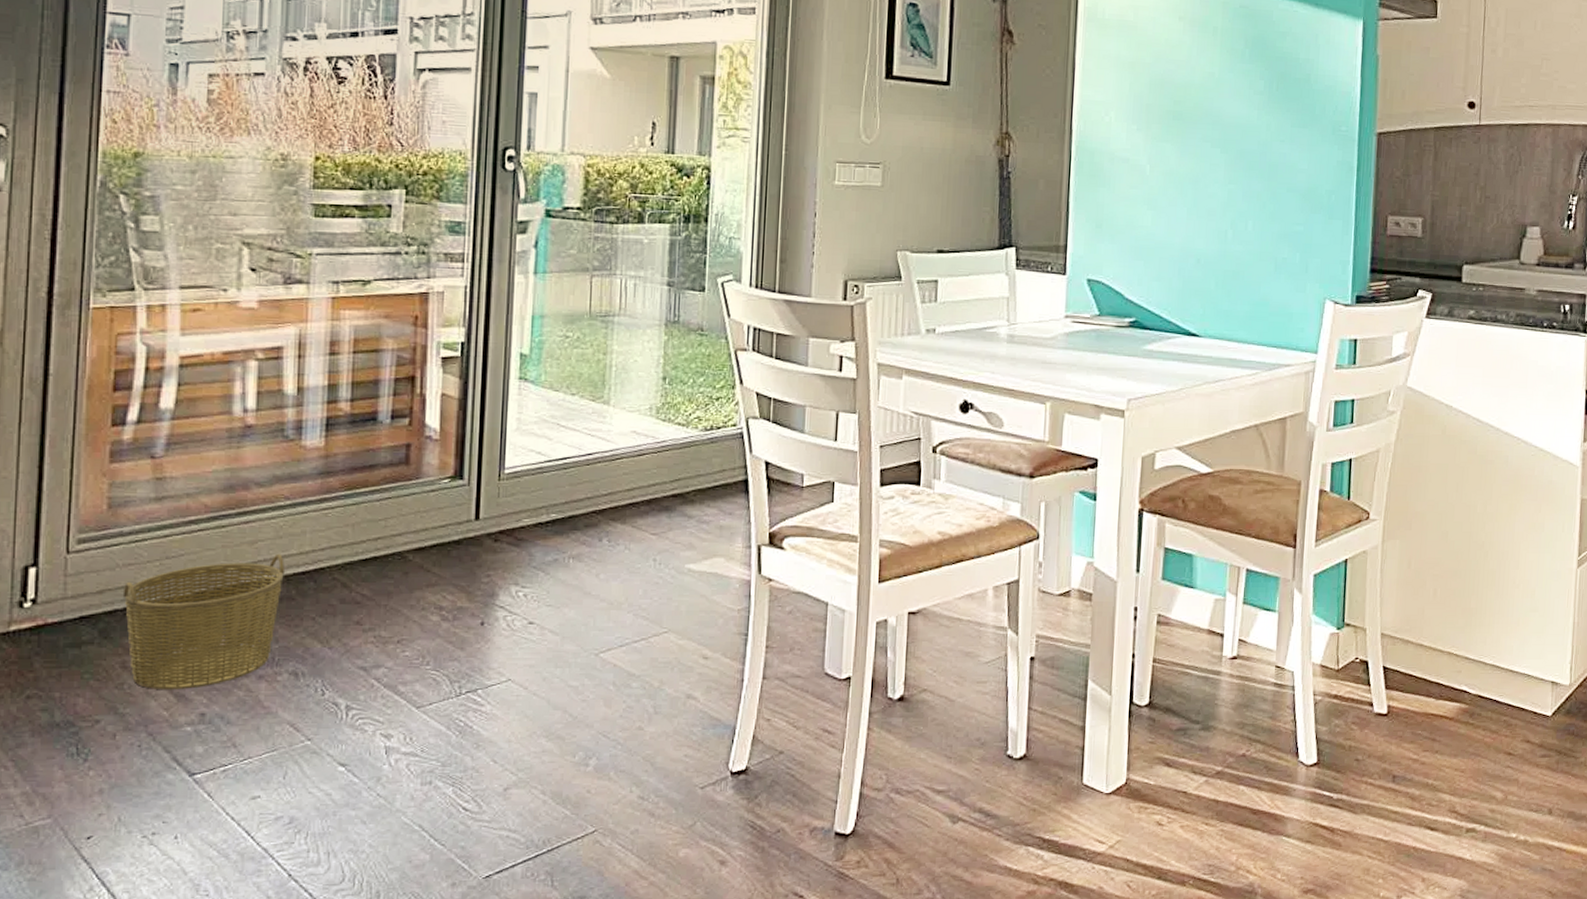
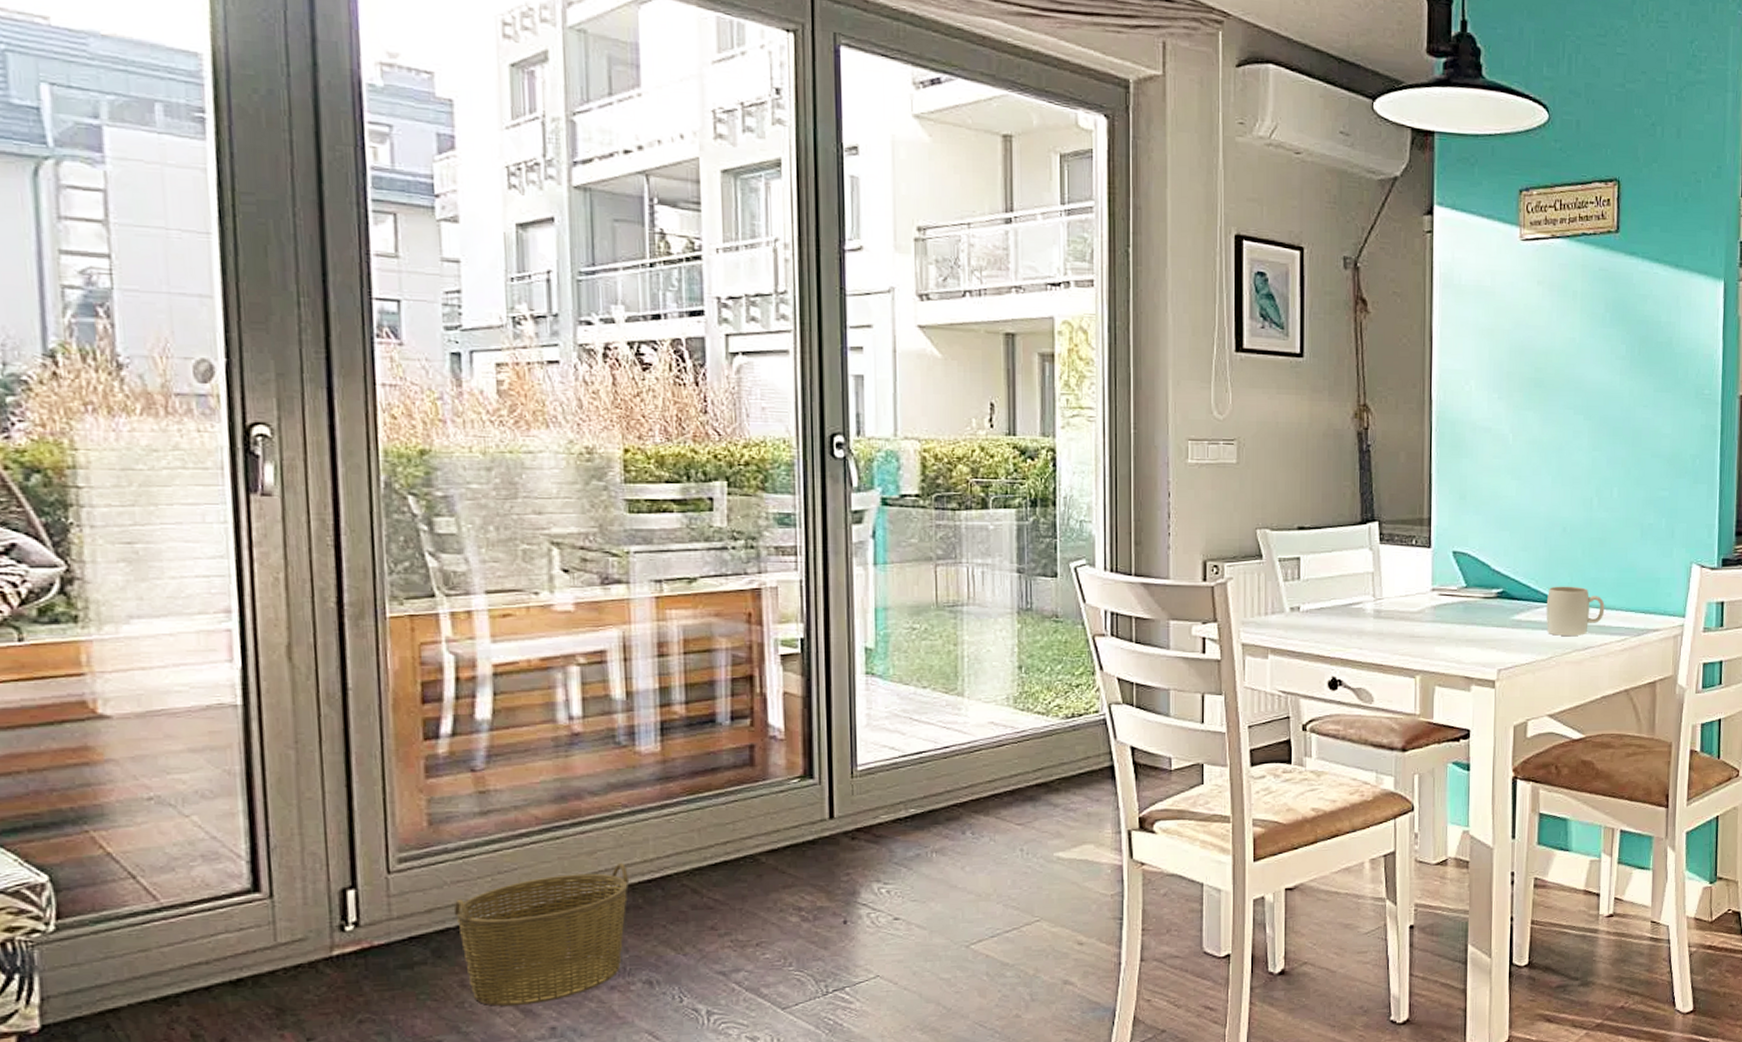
mug: none [1177,317,1237,368] -> present [1546,586,1605,636]

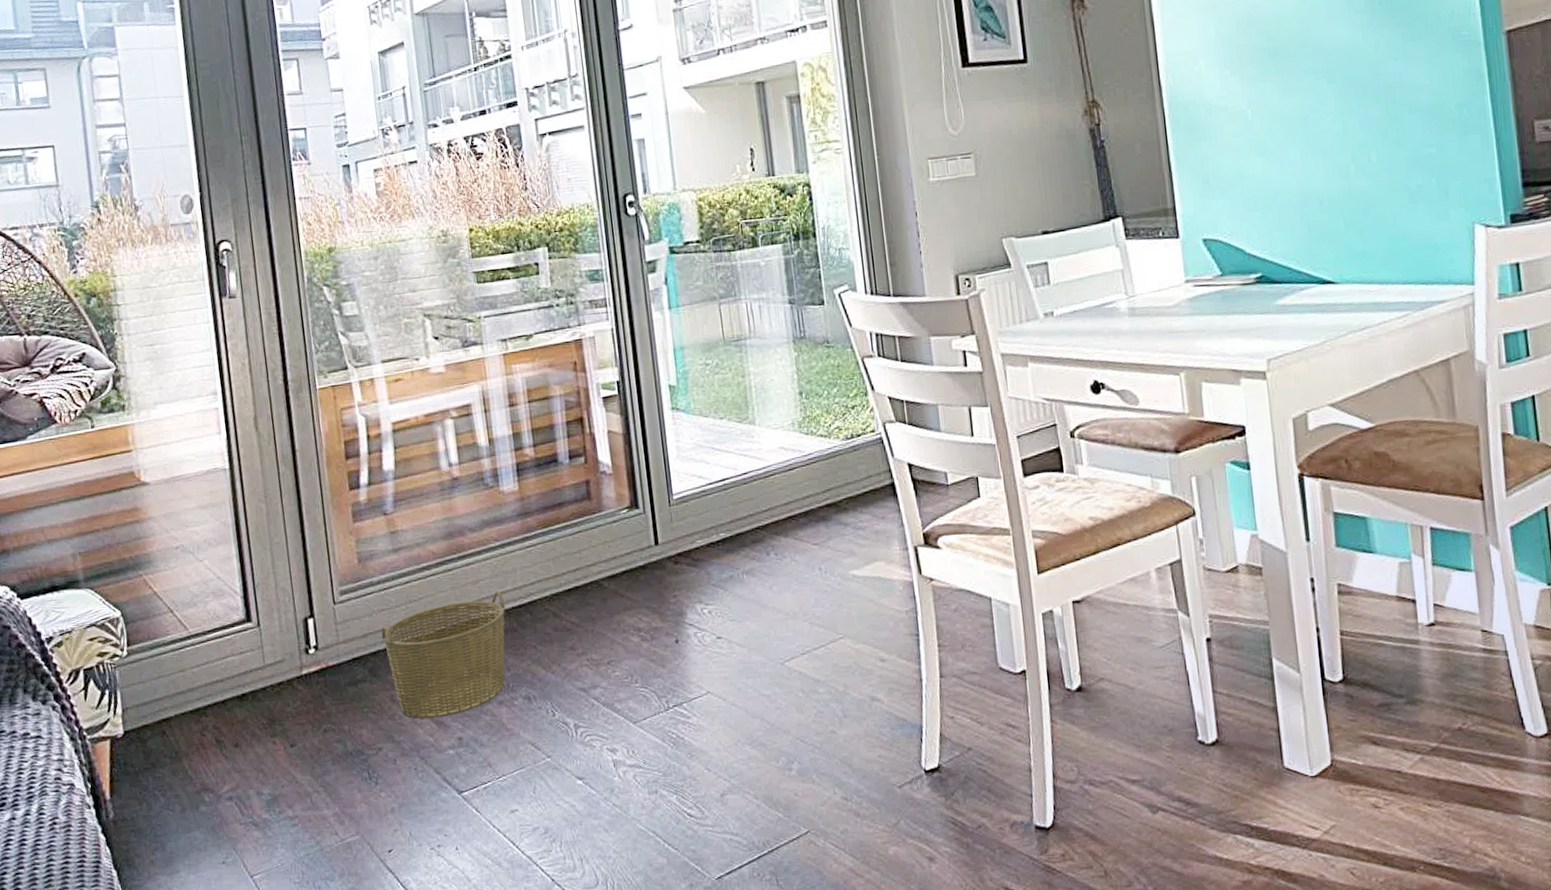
mug: present [1546,586,1605,636] -> none [1311,262,1379,318]

